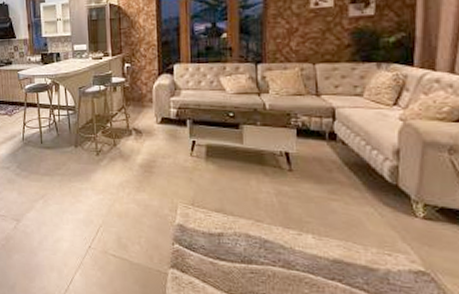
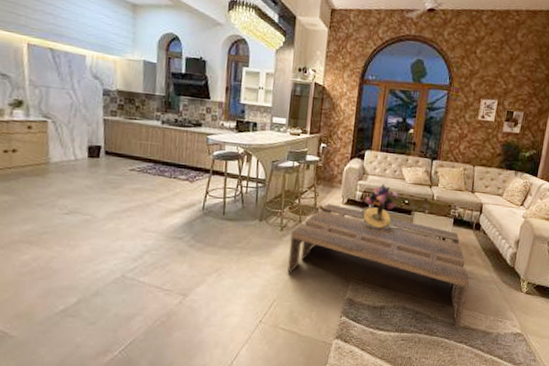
coffee table: none [107,124,332,264] -> present [287,203,469,330]
bouquet: none [179,98,221,149] -> present [361,184,399,231]

